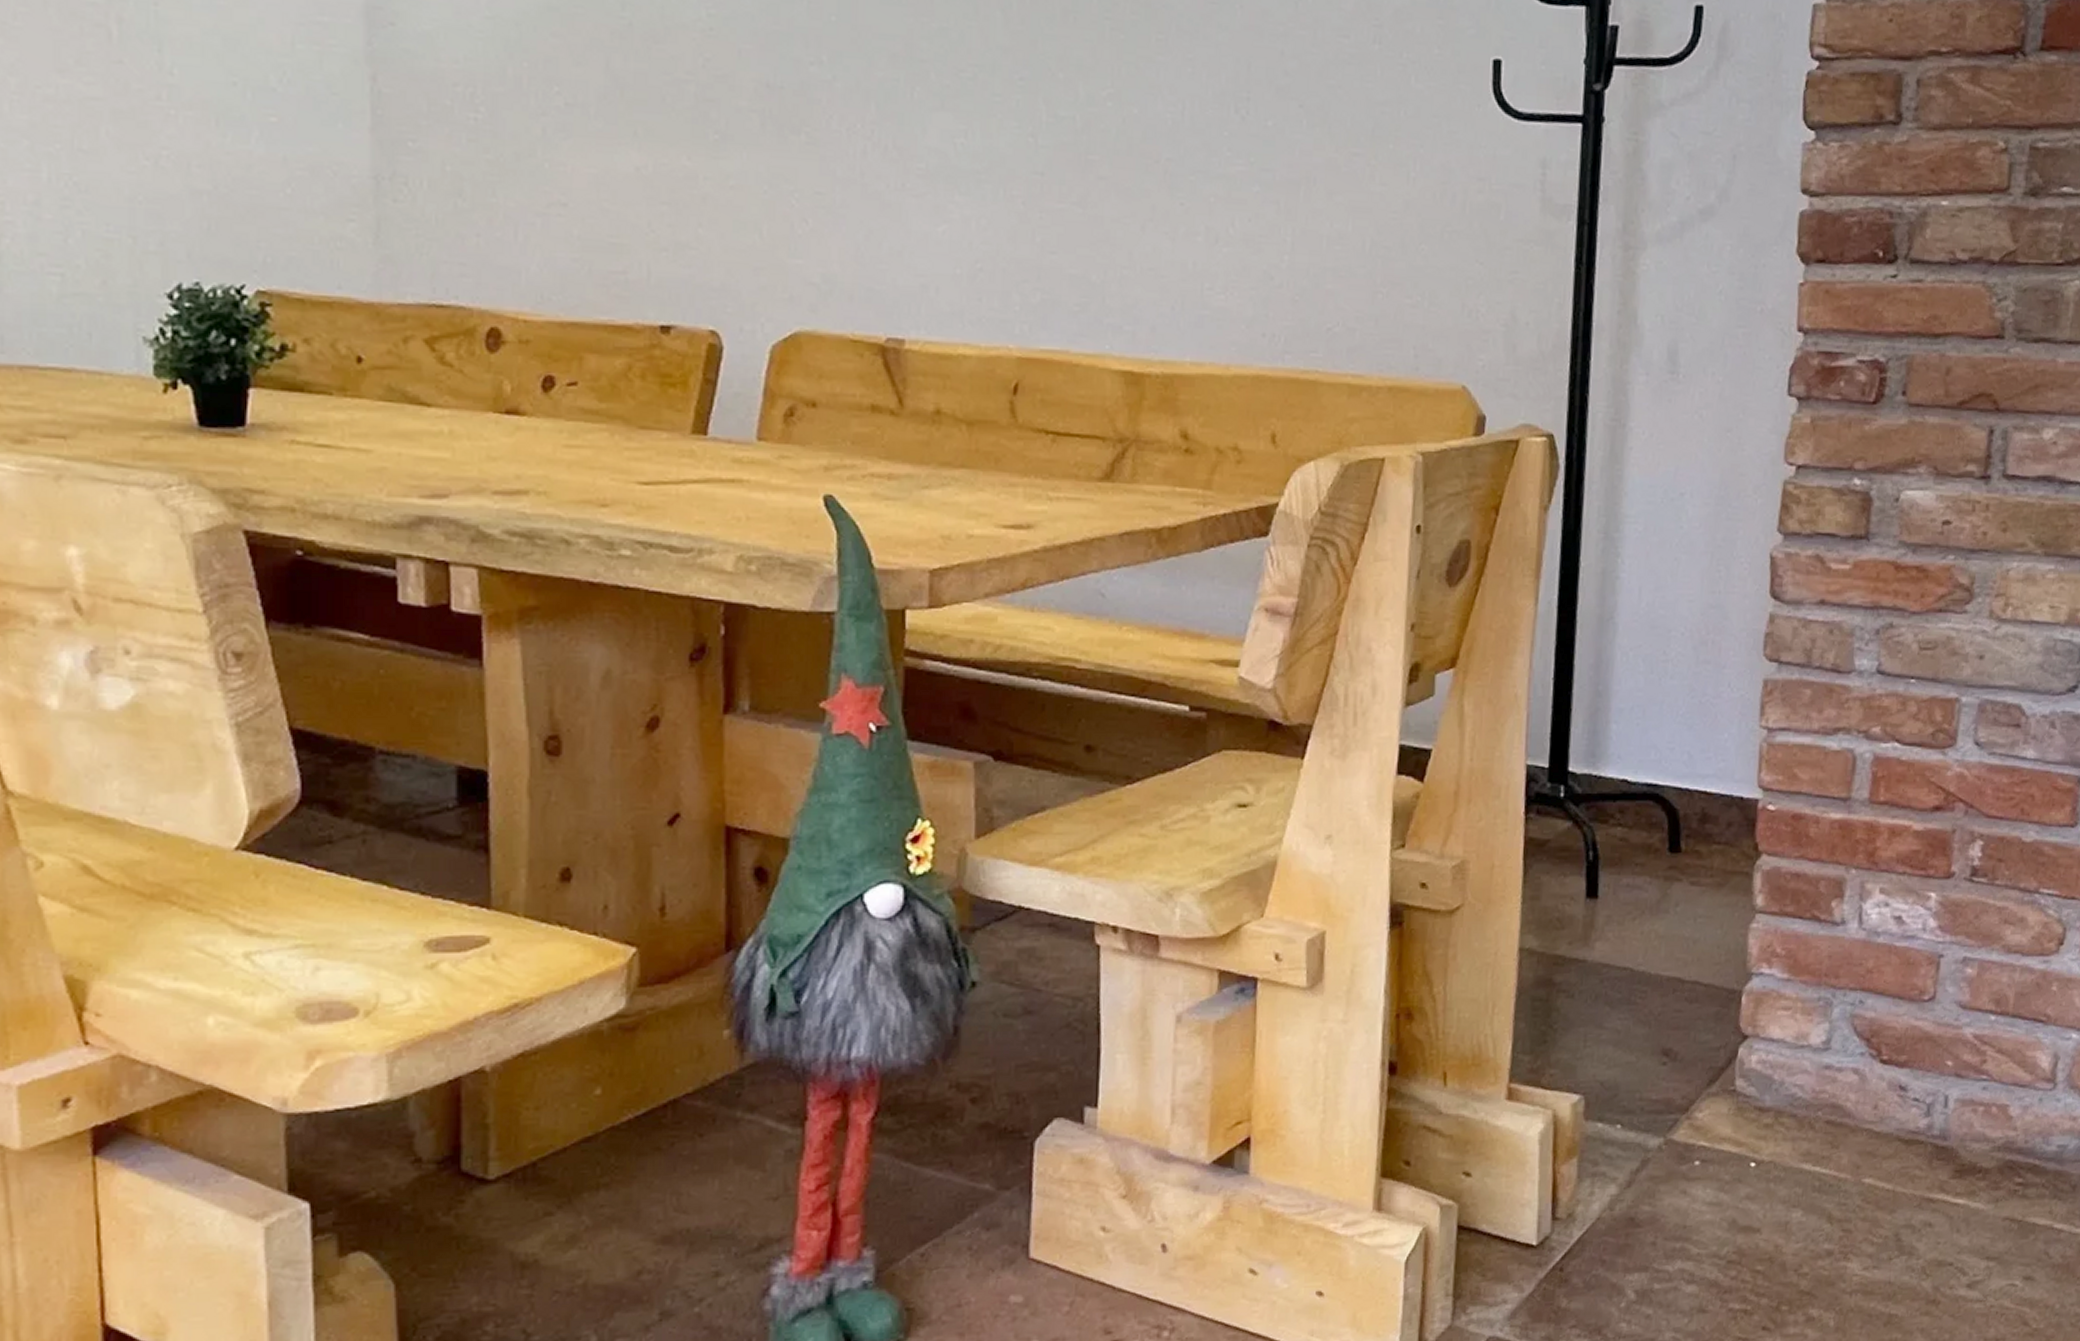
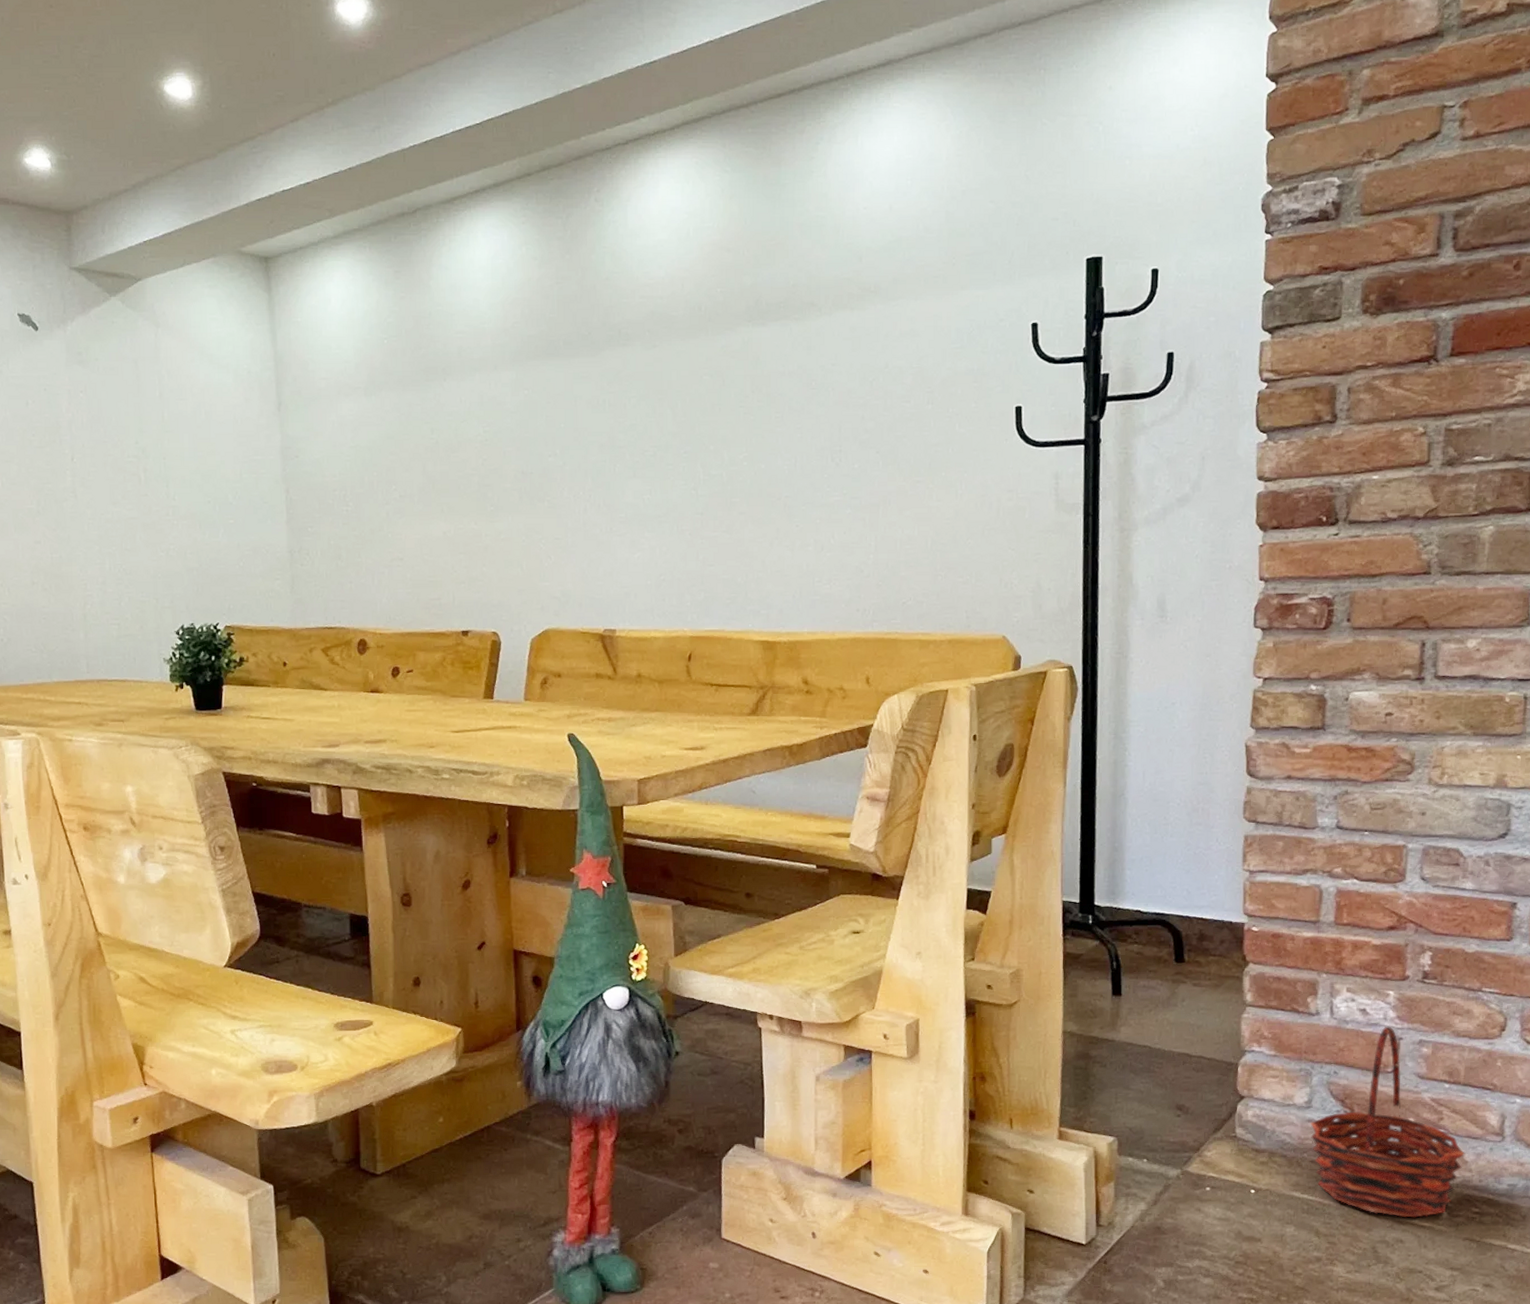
basket: none [1827,939,2010,1194] -> present [1310,1026,1465,1218]

